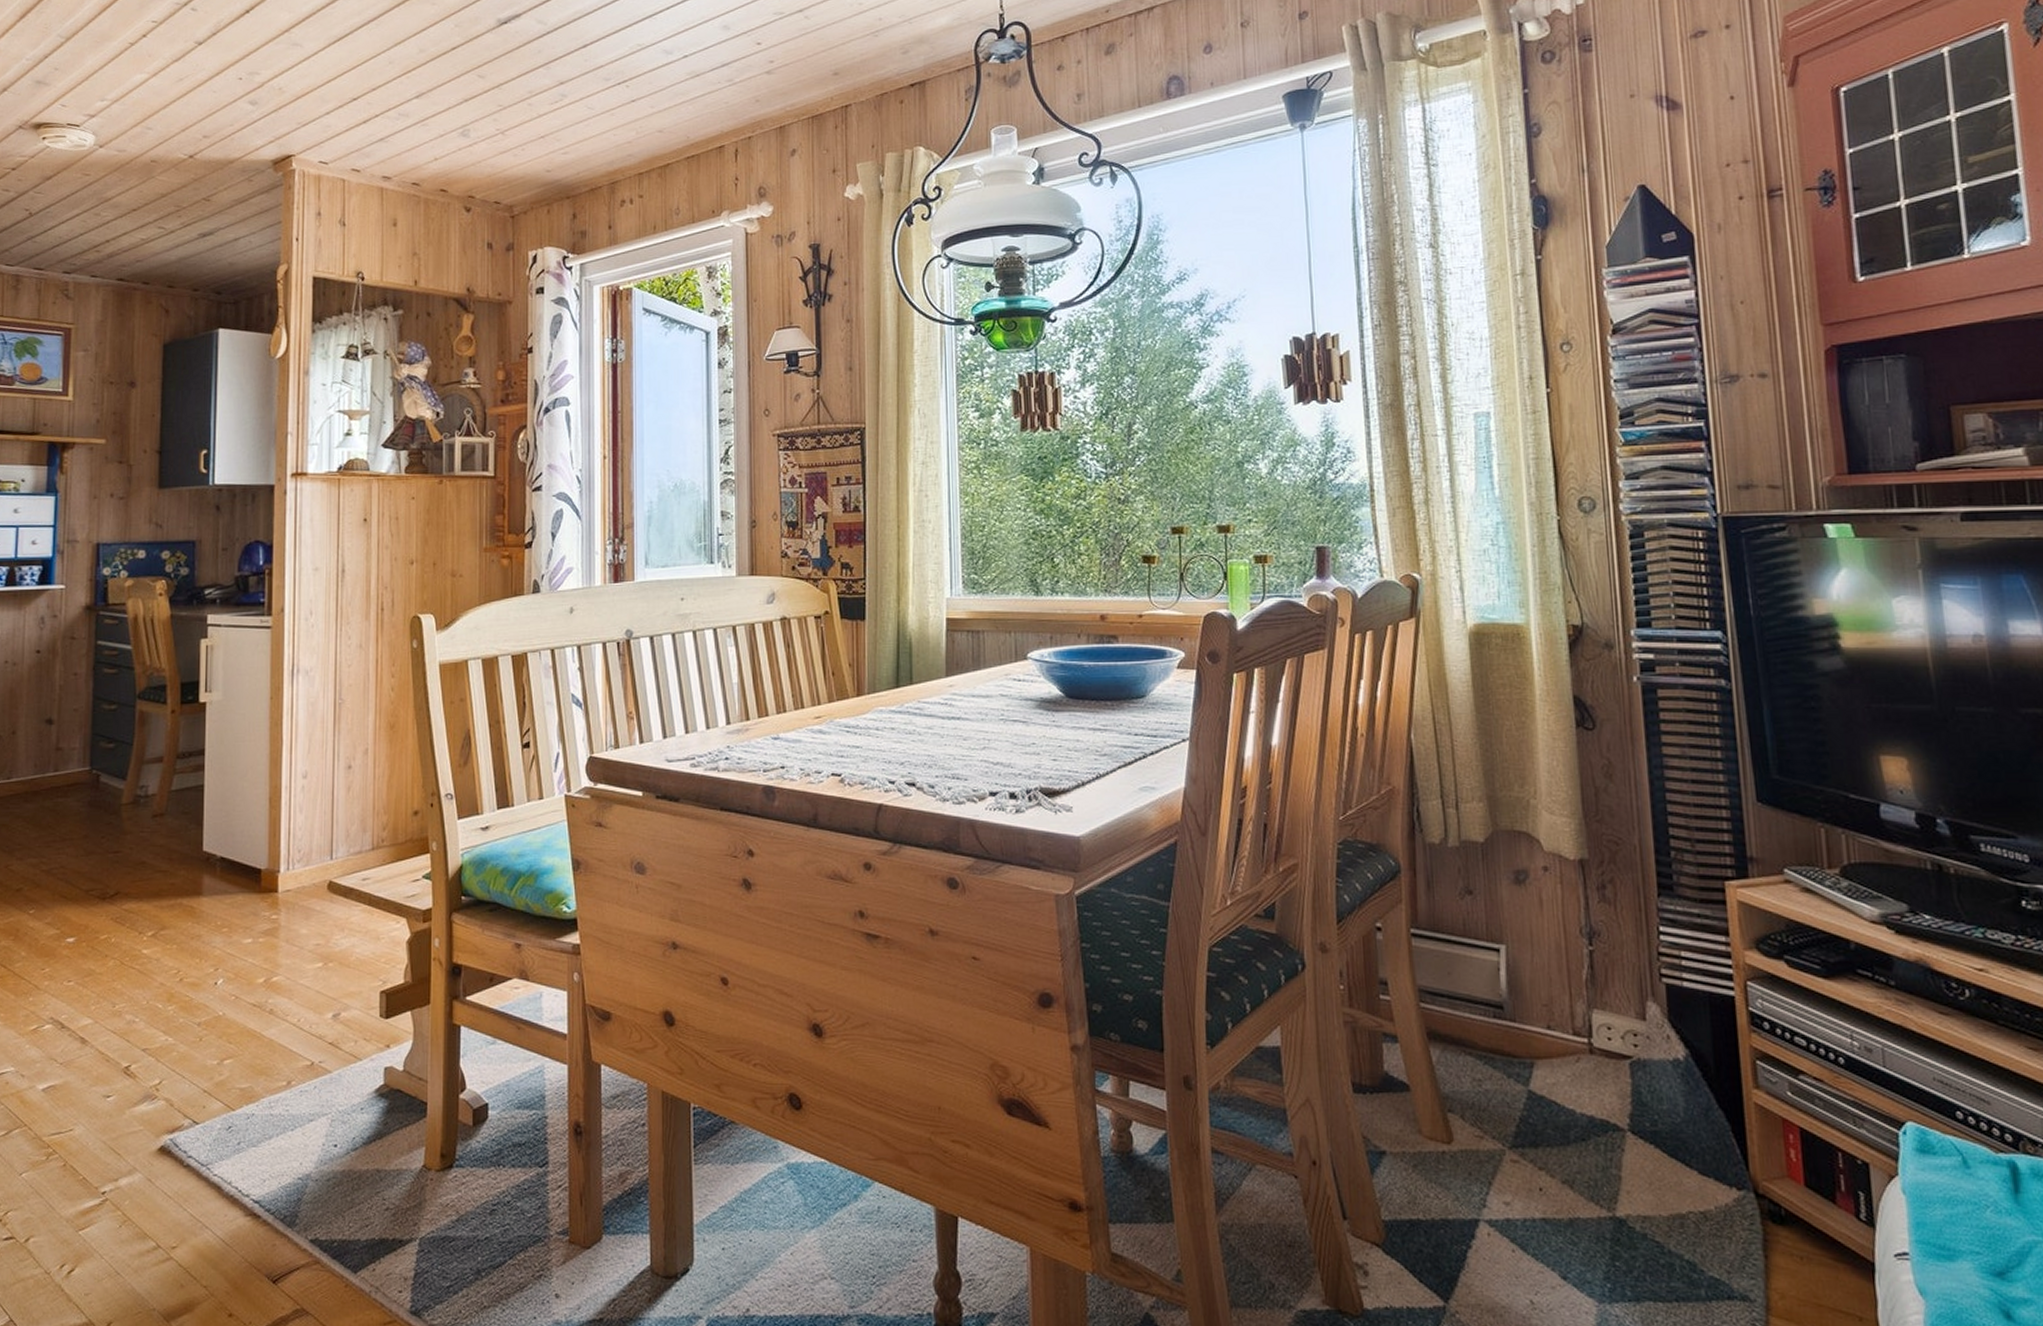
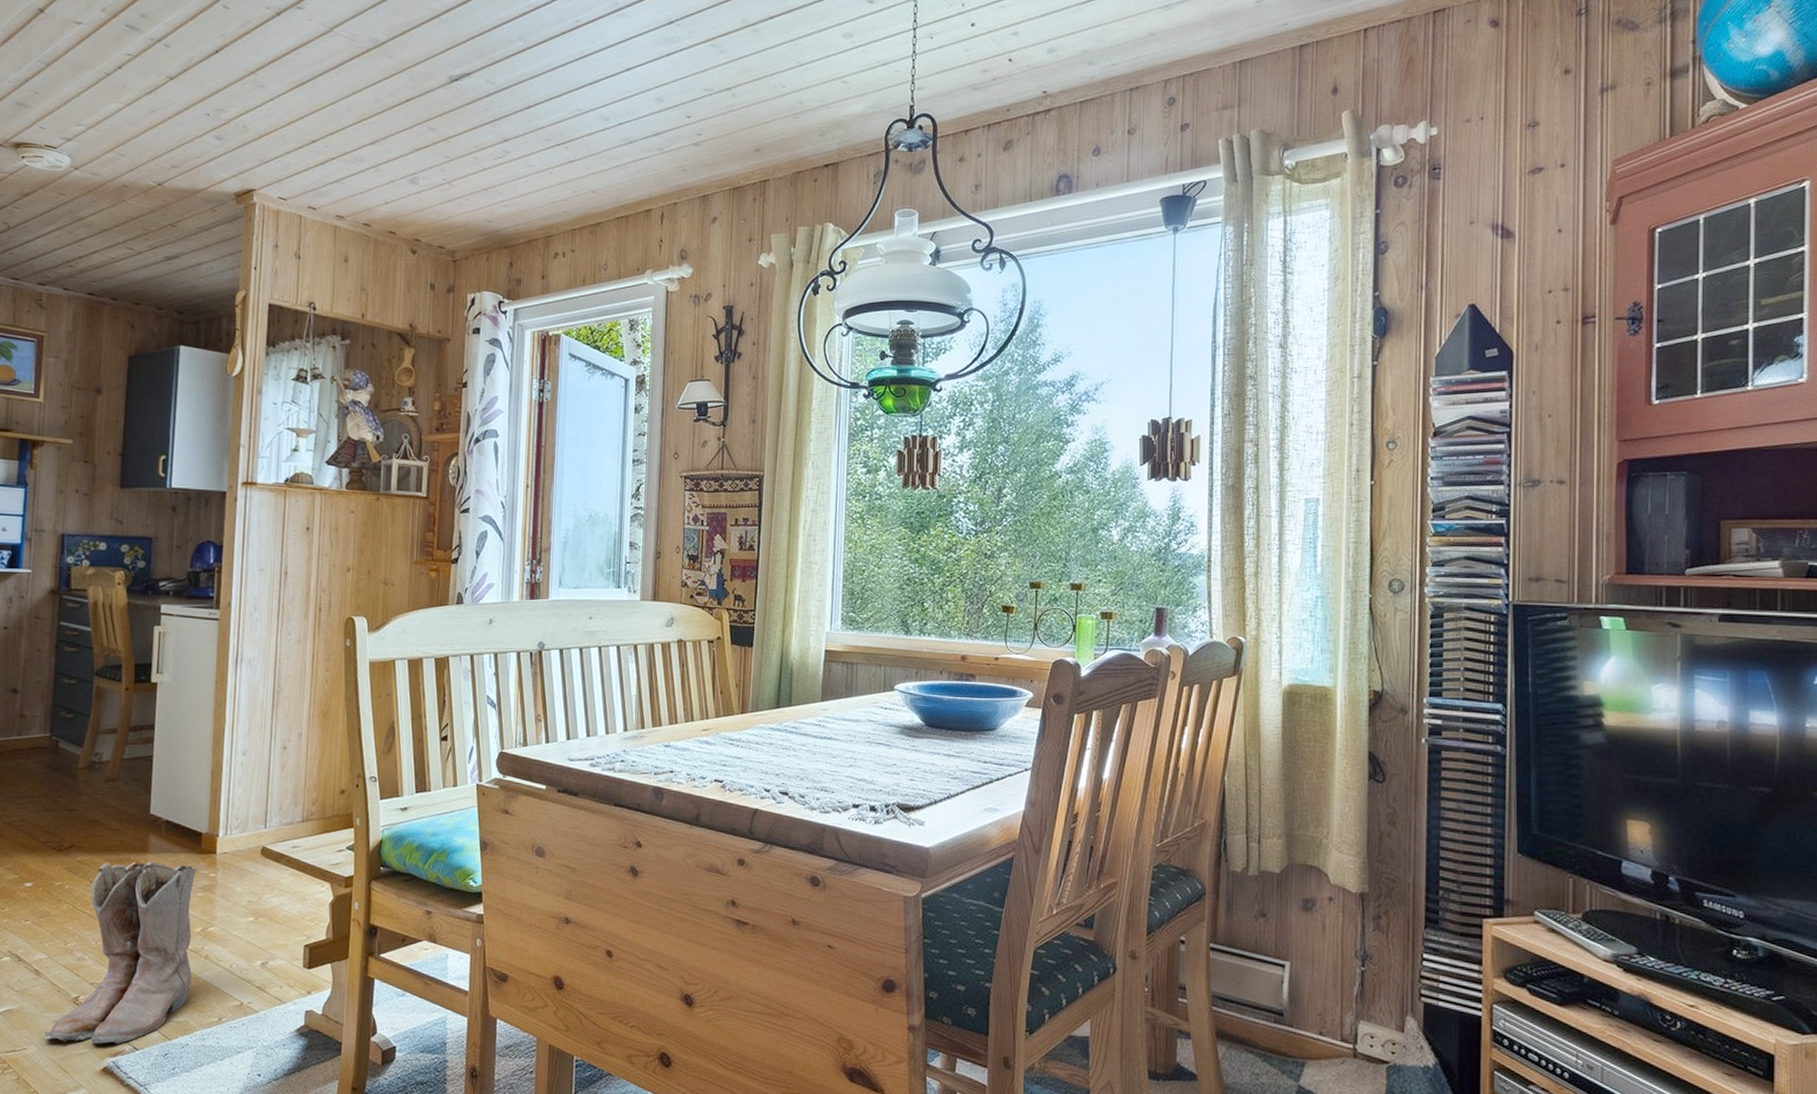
boots: none [92,905,258,1121] -> present [44,861,198,1045]

